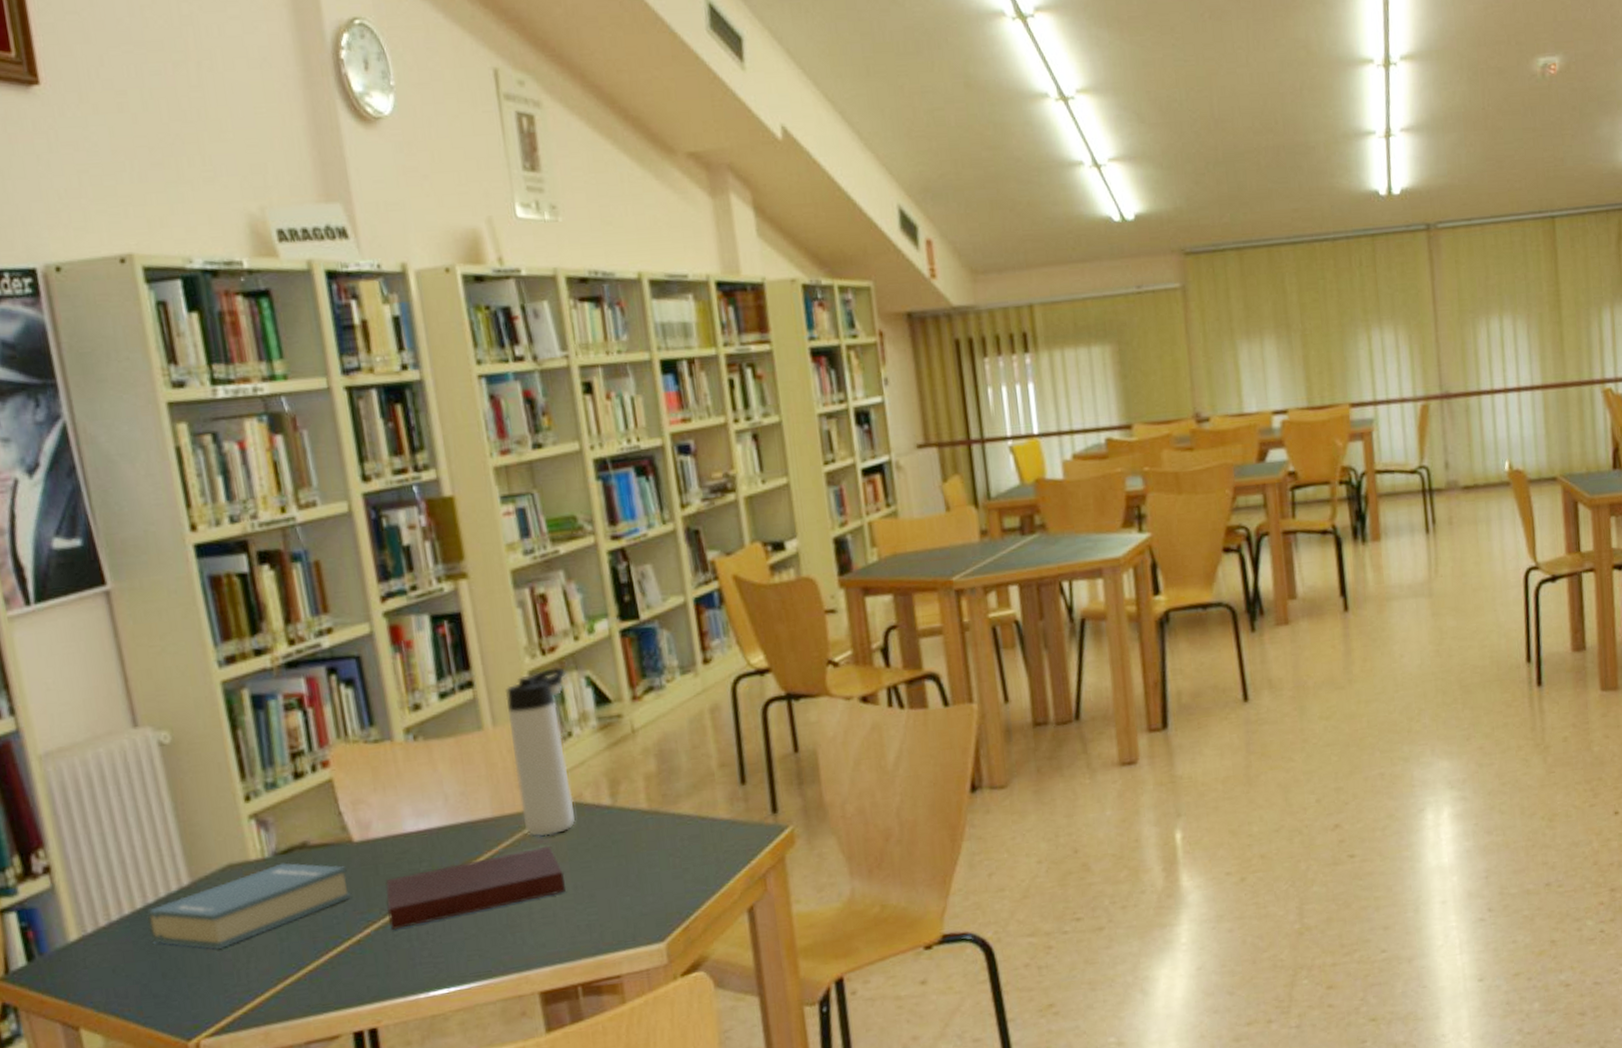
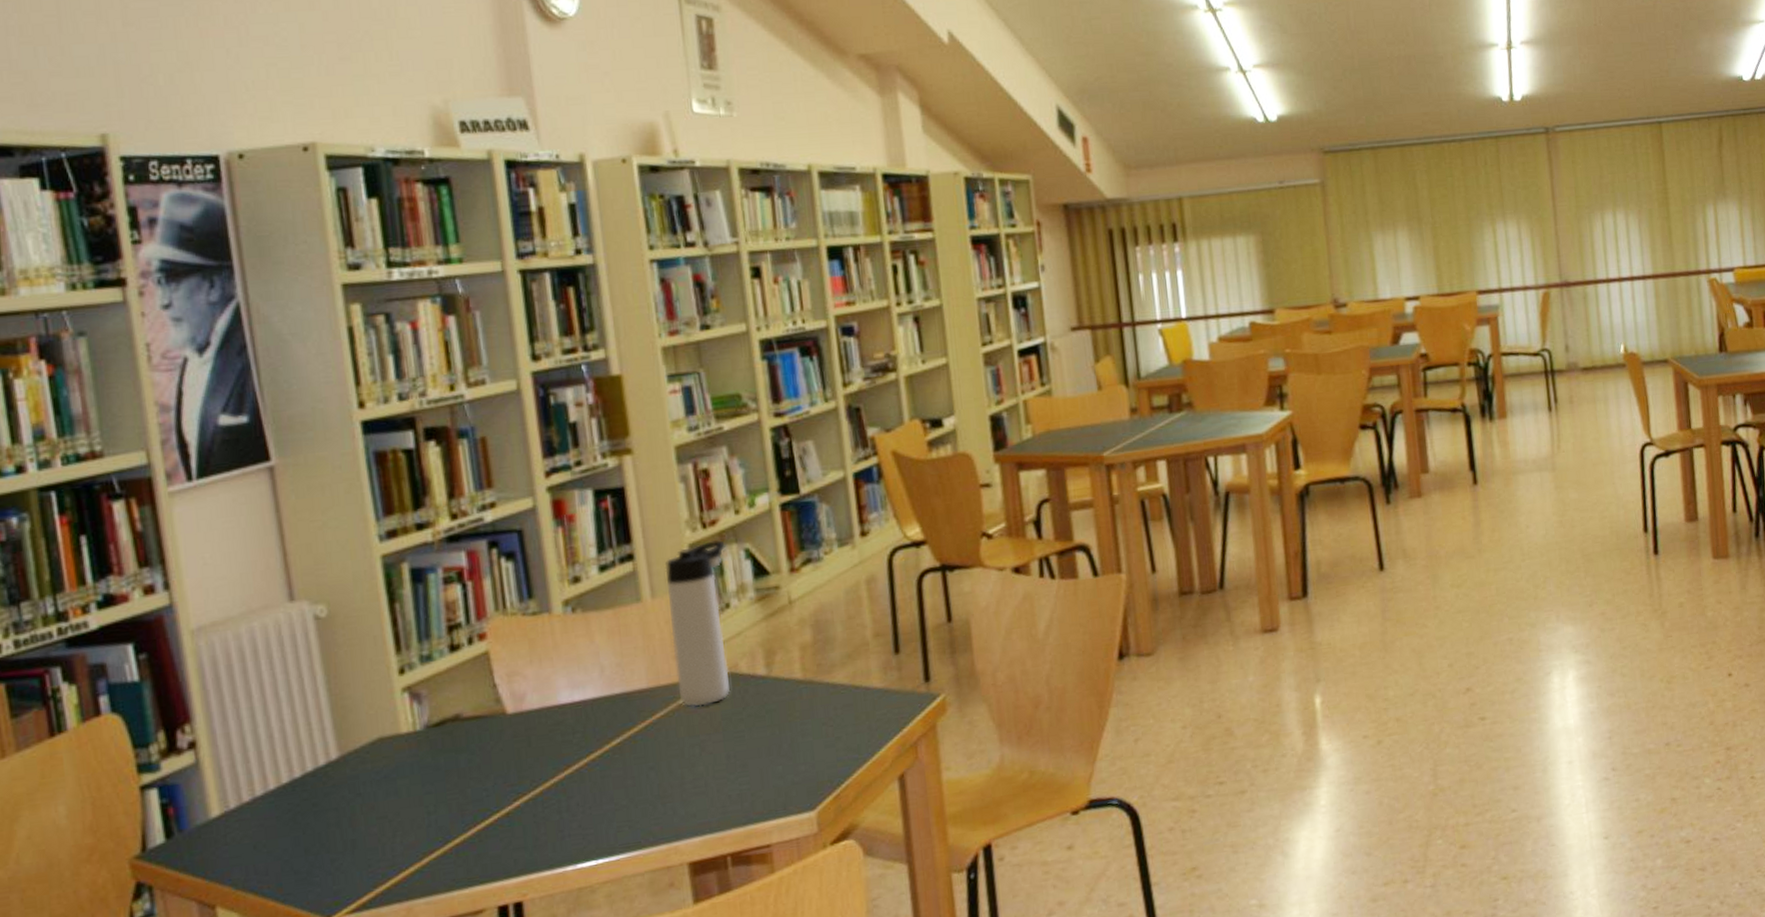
book: present [145,862,352,949] -> none [290,735,503,824]
notebook: present [385,846,566,930] -> none [537,717,718,802]

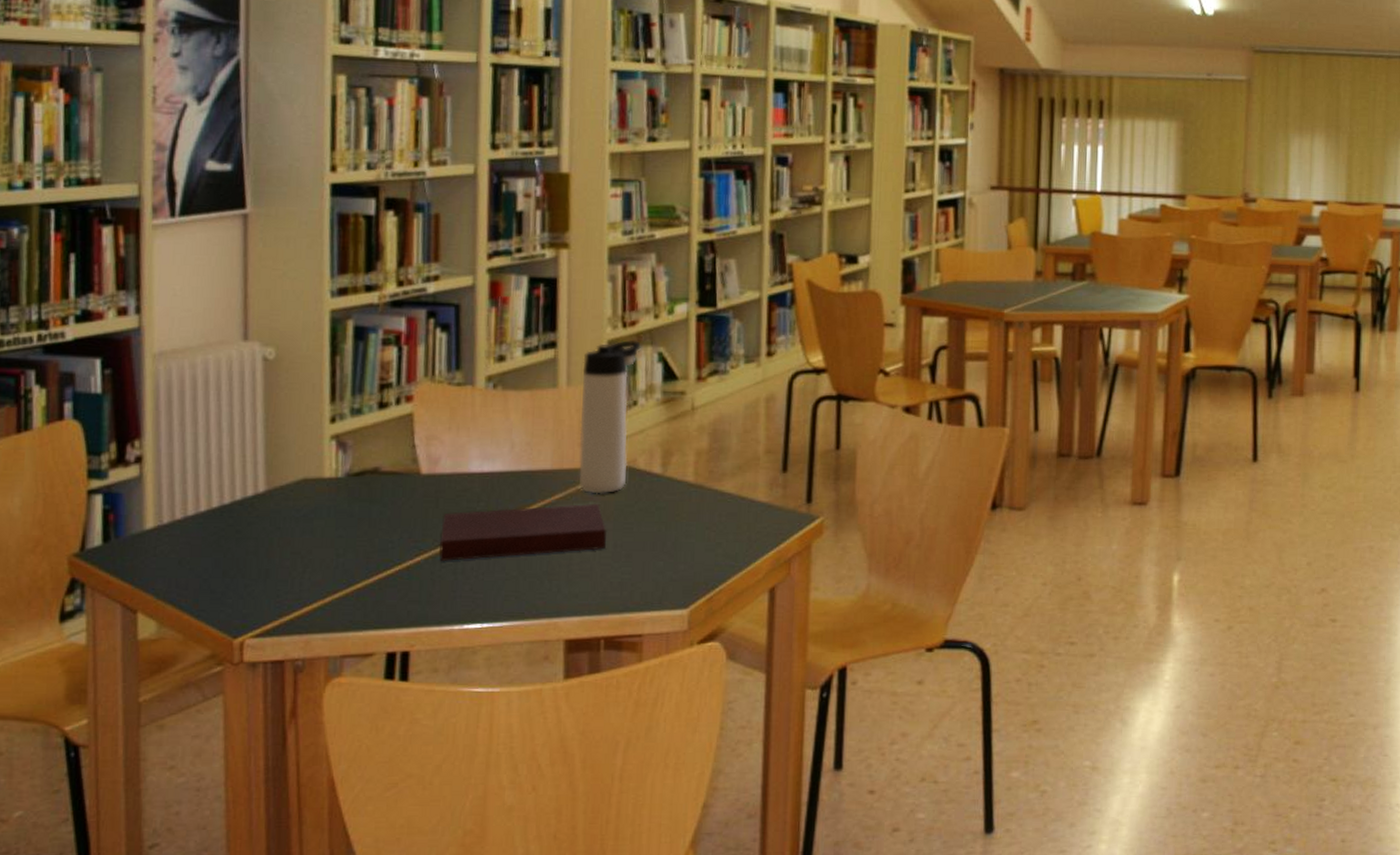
notebook: none [537,717,718,802] -> present [439,504,608,561]

